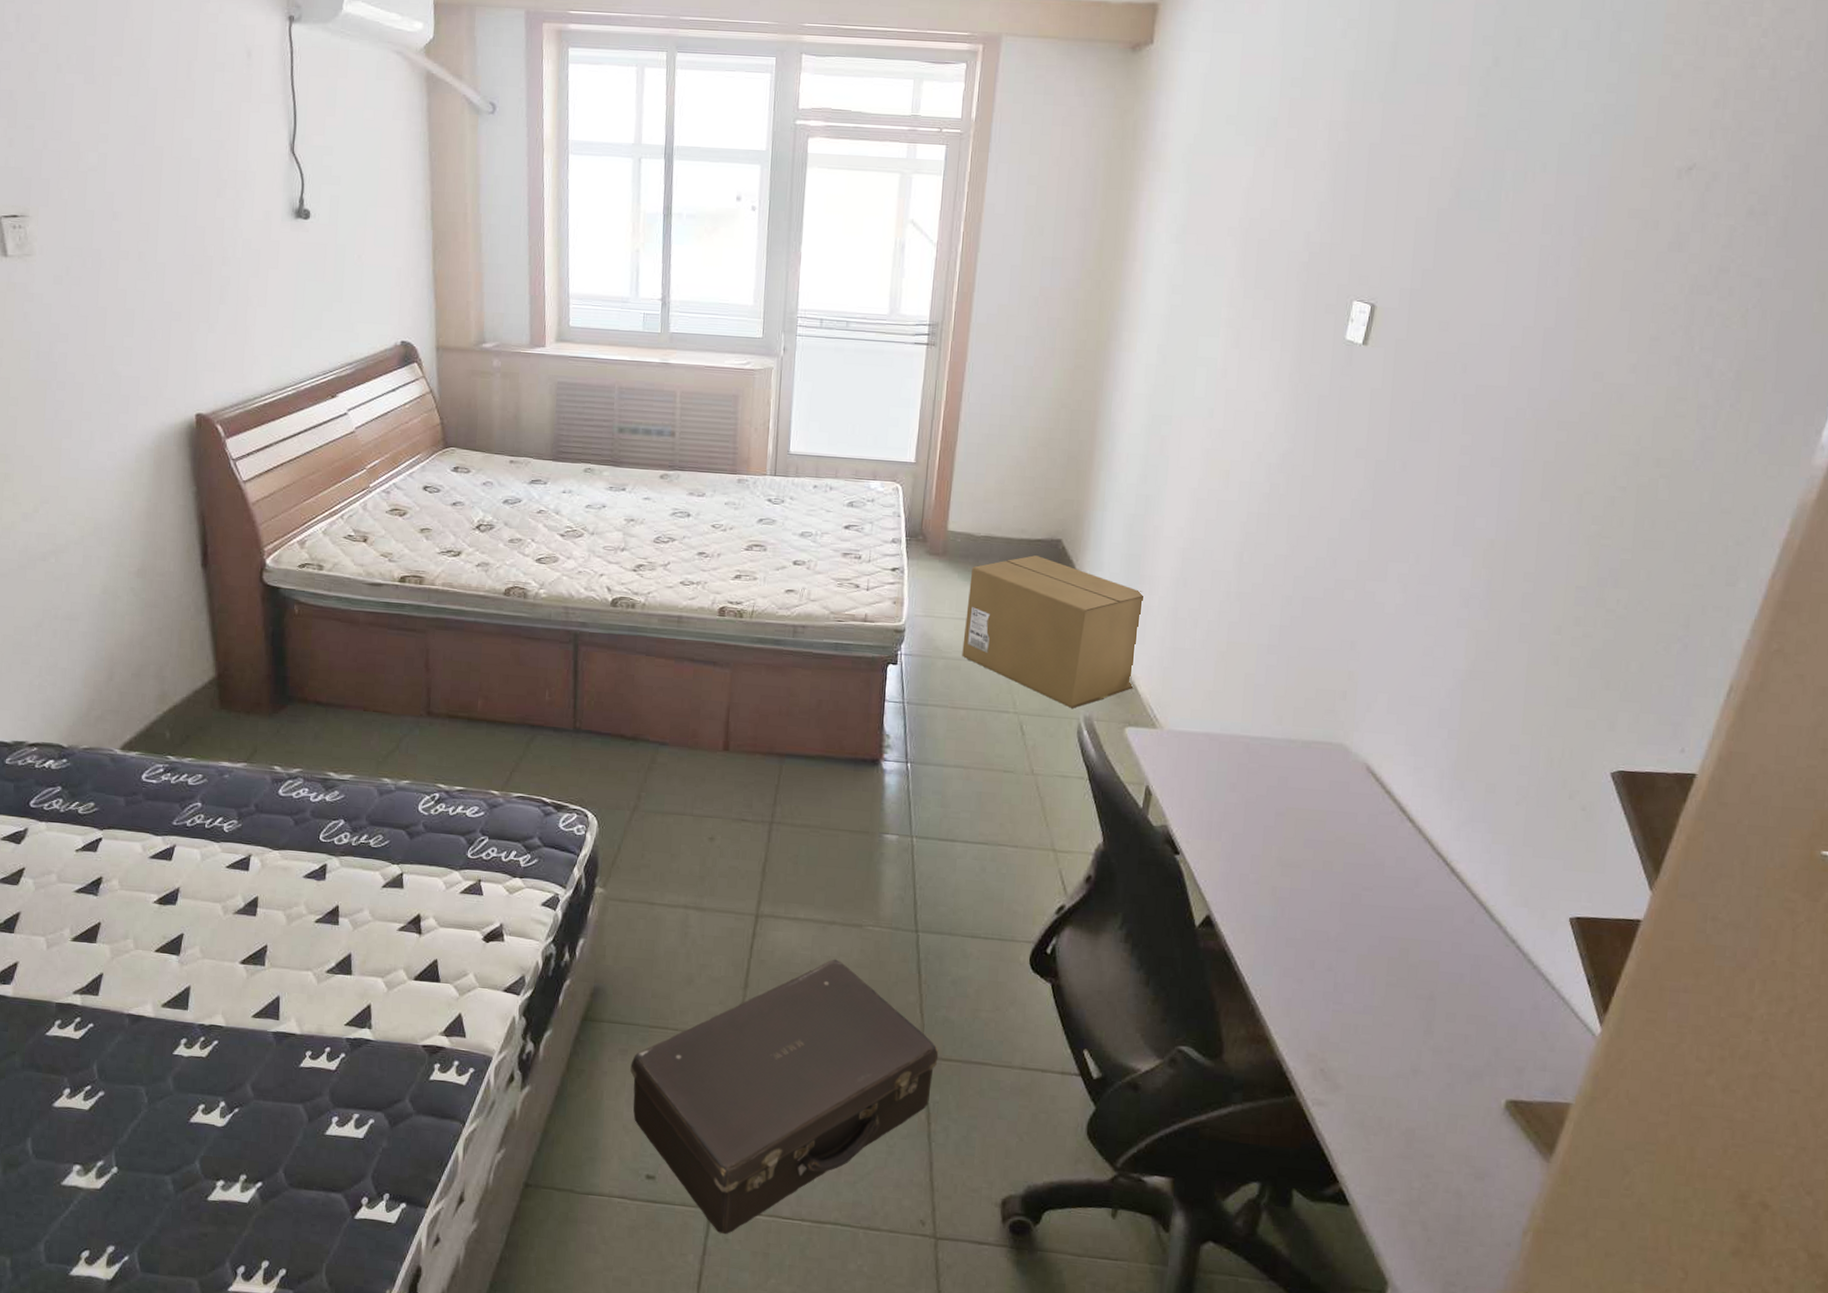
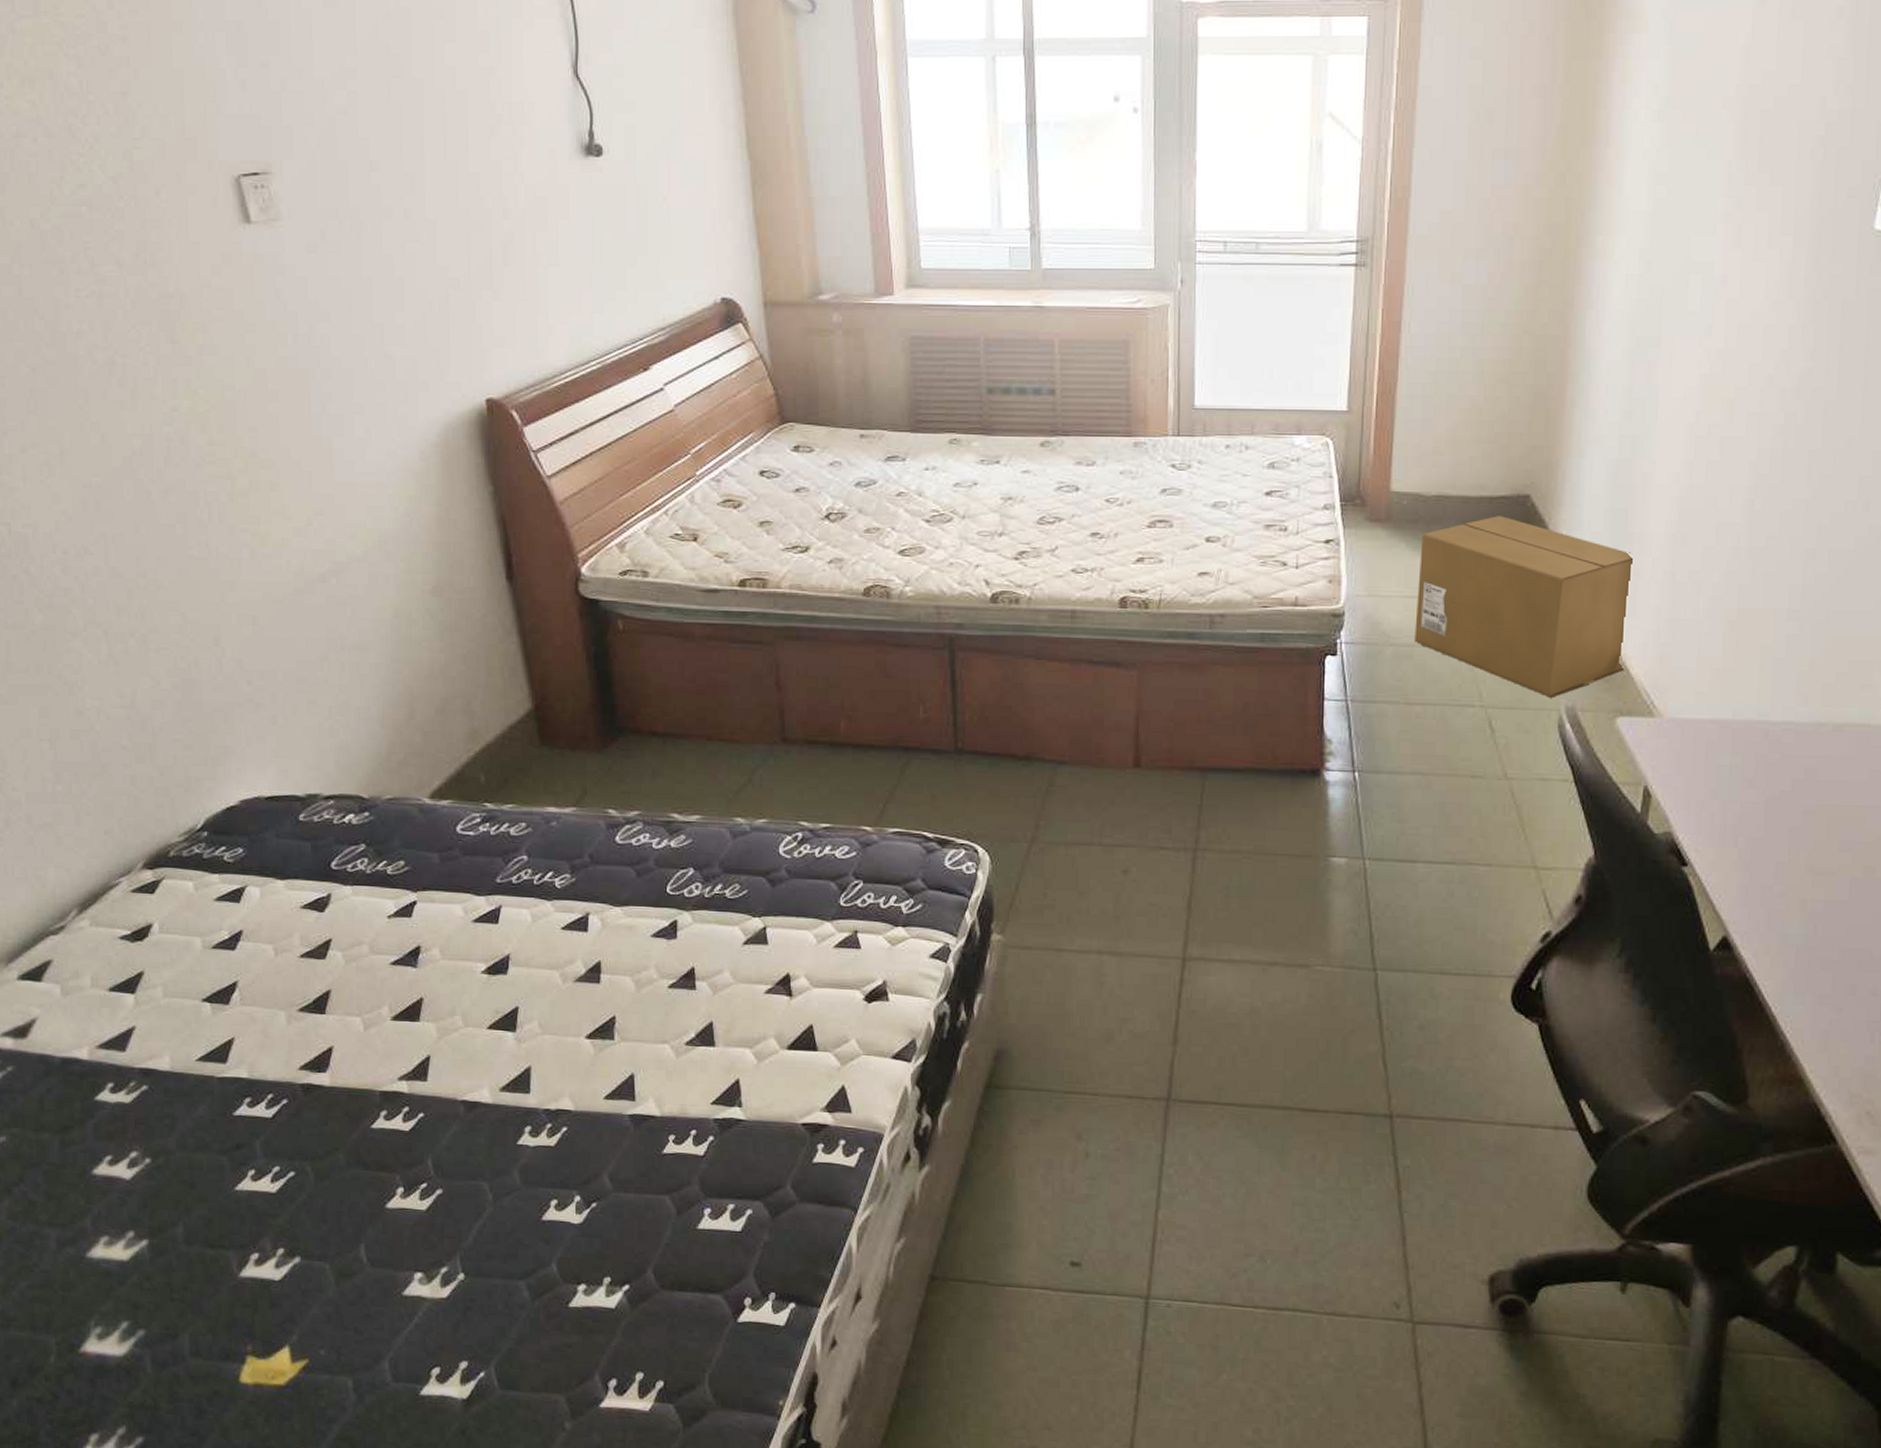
suitcase: present [630,959,939,1235] -> none [1045,1005,1407,1327]

